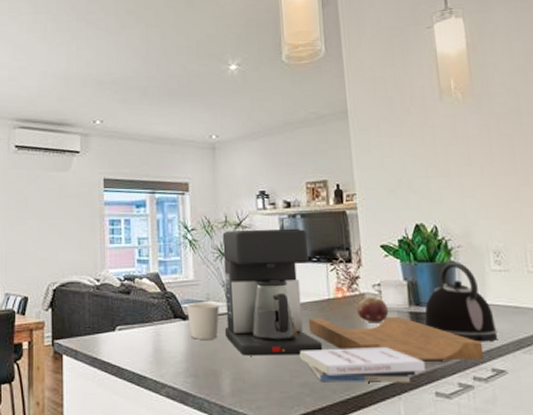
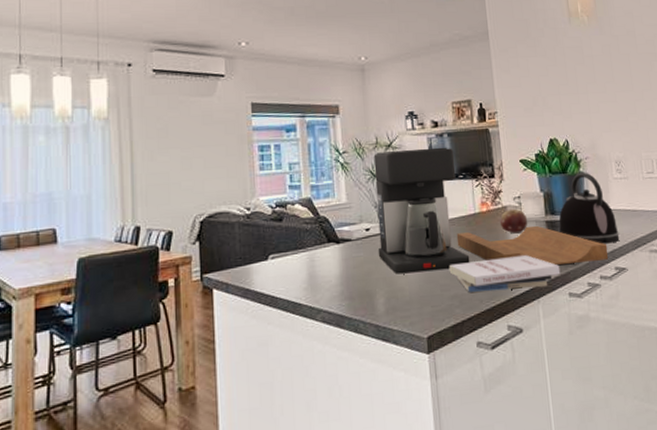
cup: present [186,303,220,340] -> none [340,224,373,262]

